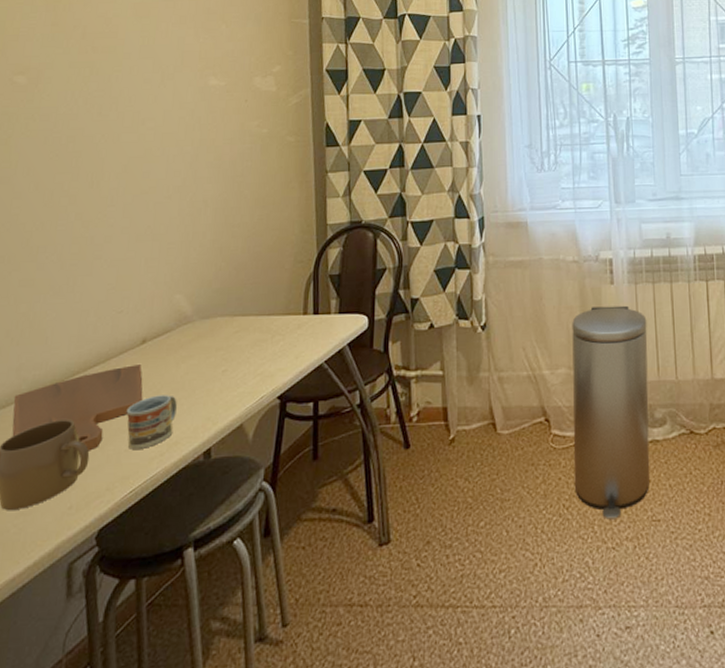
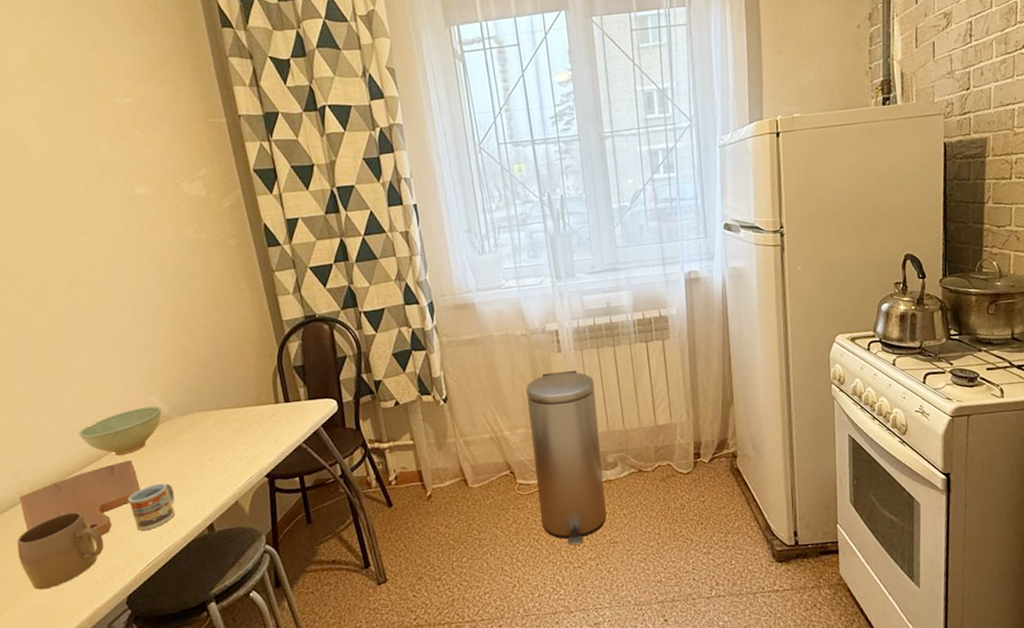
bowl: none [93,305,186,358] -> present [78,406,163,456]

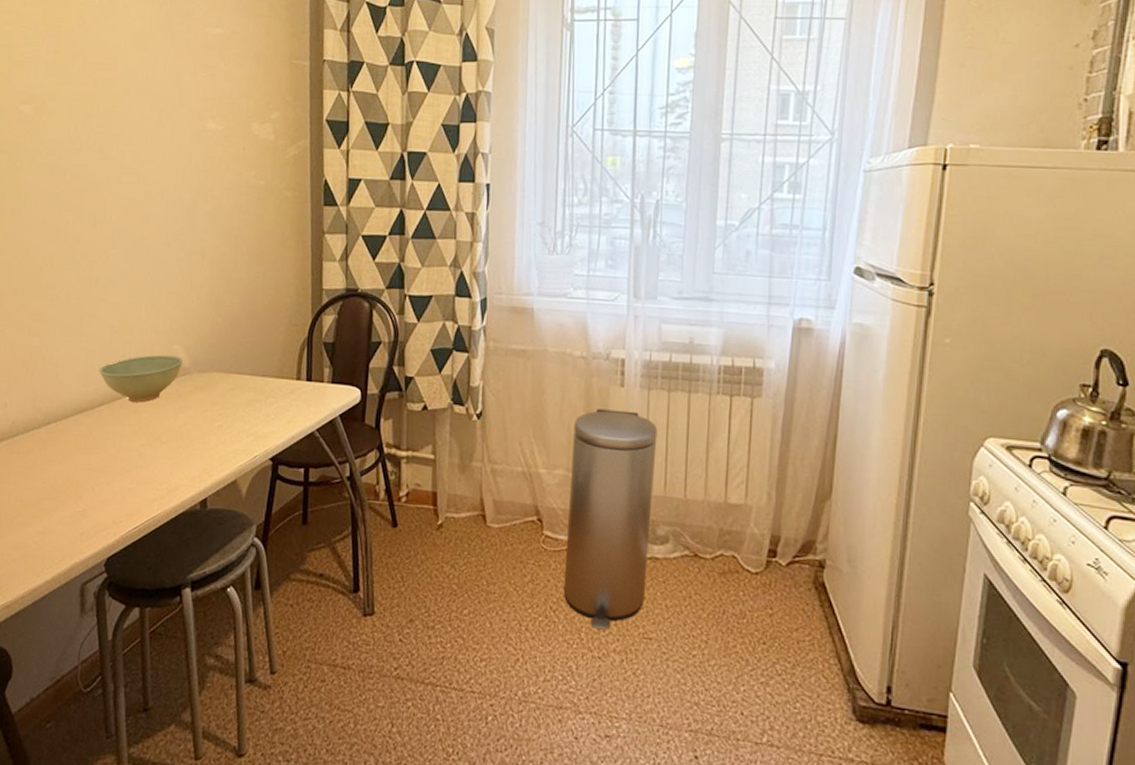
mug: present [16,512,105,590] -> none [16,452,98,529]
cutting board: present [19,460,141,536] -> none [30,409,145,485]
cup: present [127,483,176,531] -> none [130,441,177,490]

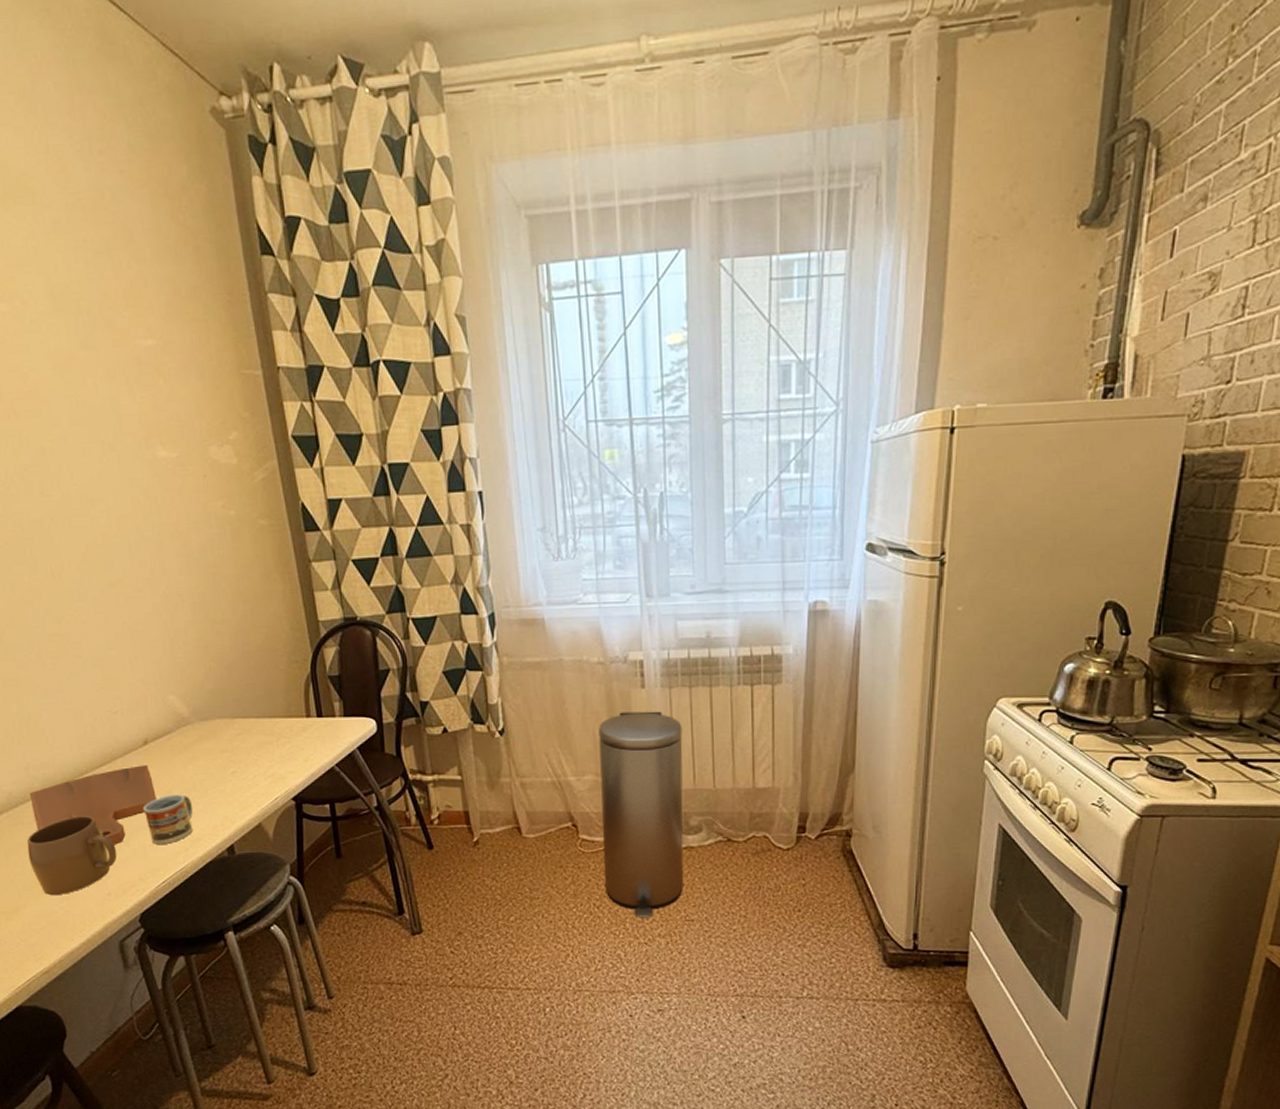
mug: none [16,452,98,529] -> present [26,816,118,895]
cutting board: none [30,409,145,485] -> present [29,765,157,845]
bowl: present [99,354,184,403] -> none [91,707,182,759]
cup: none [130,441,177,490] -> present [142,794,193,844]

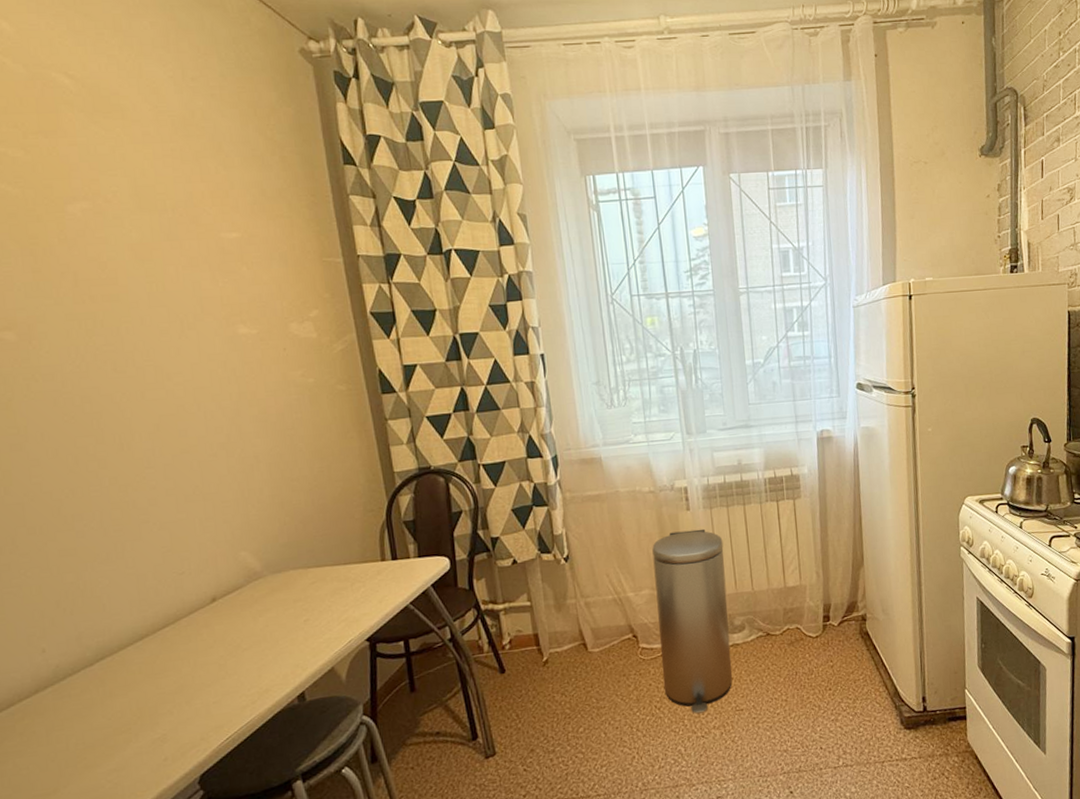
mug: present [26,816,118,895] -> none [73,680,177,769]
cutting board: present [29,765,157,845] -> none [79,622,223,707]
cup: present [142,794,193,844] -> none [207,647,263,701]

